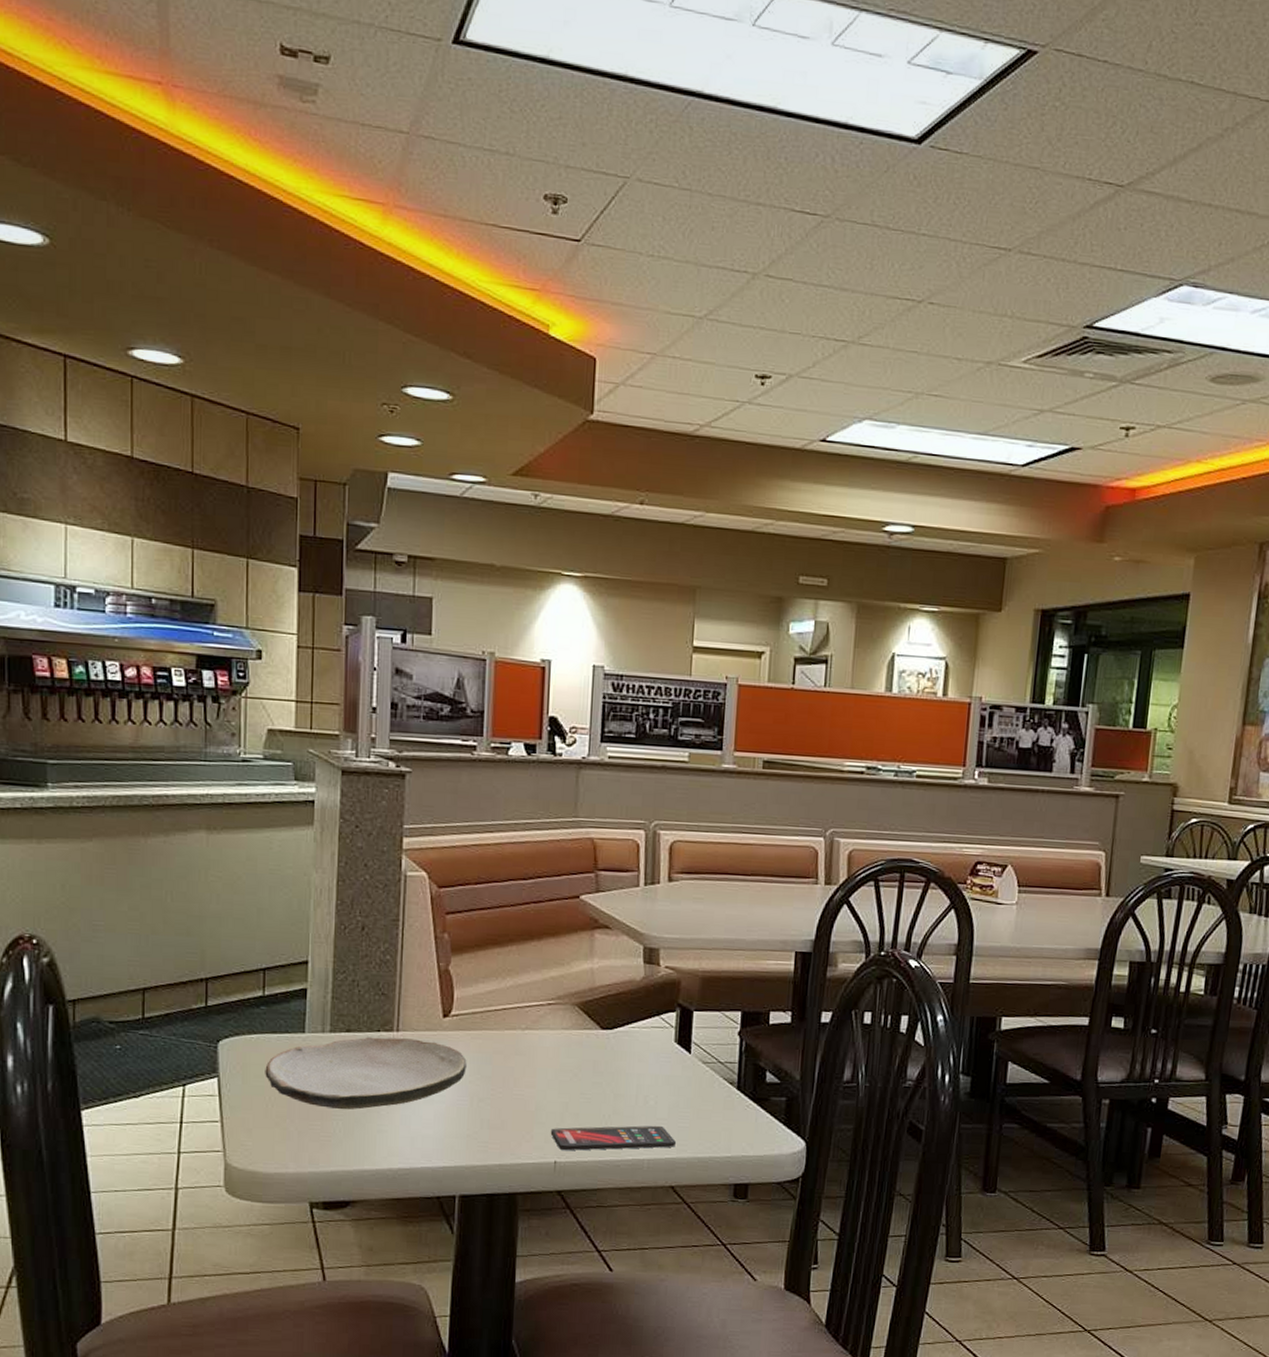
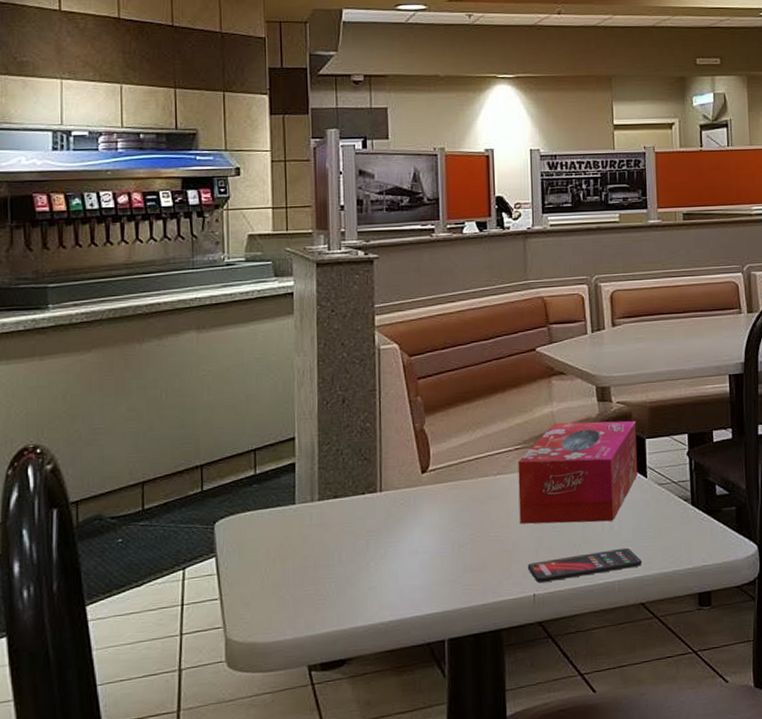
plate: present [265,1036,467,1110] -> none [259,497,446,573]
tissue box: none [546,981,685,1095] -> present [518,421,637,524]

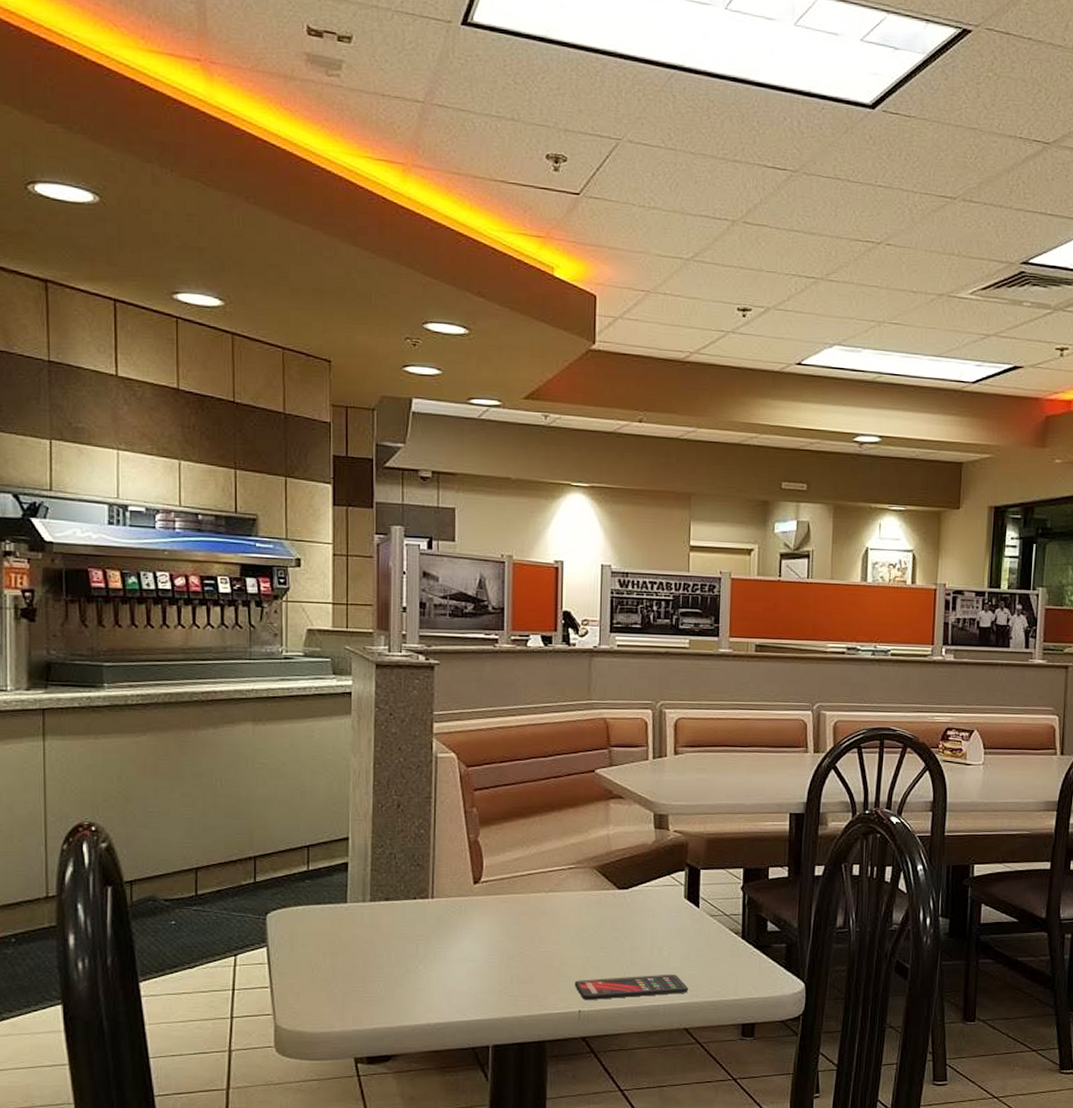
tissue box: present [518,421,637,524] -> none [569,846,693,947]

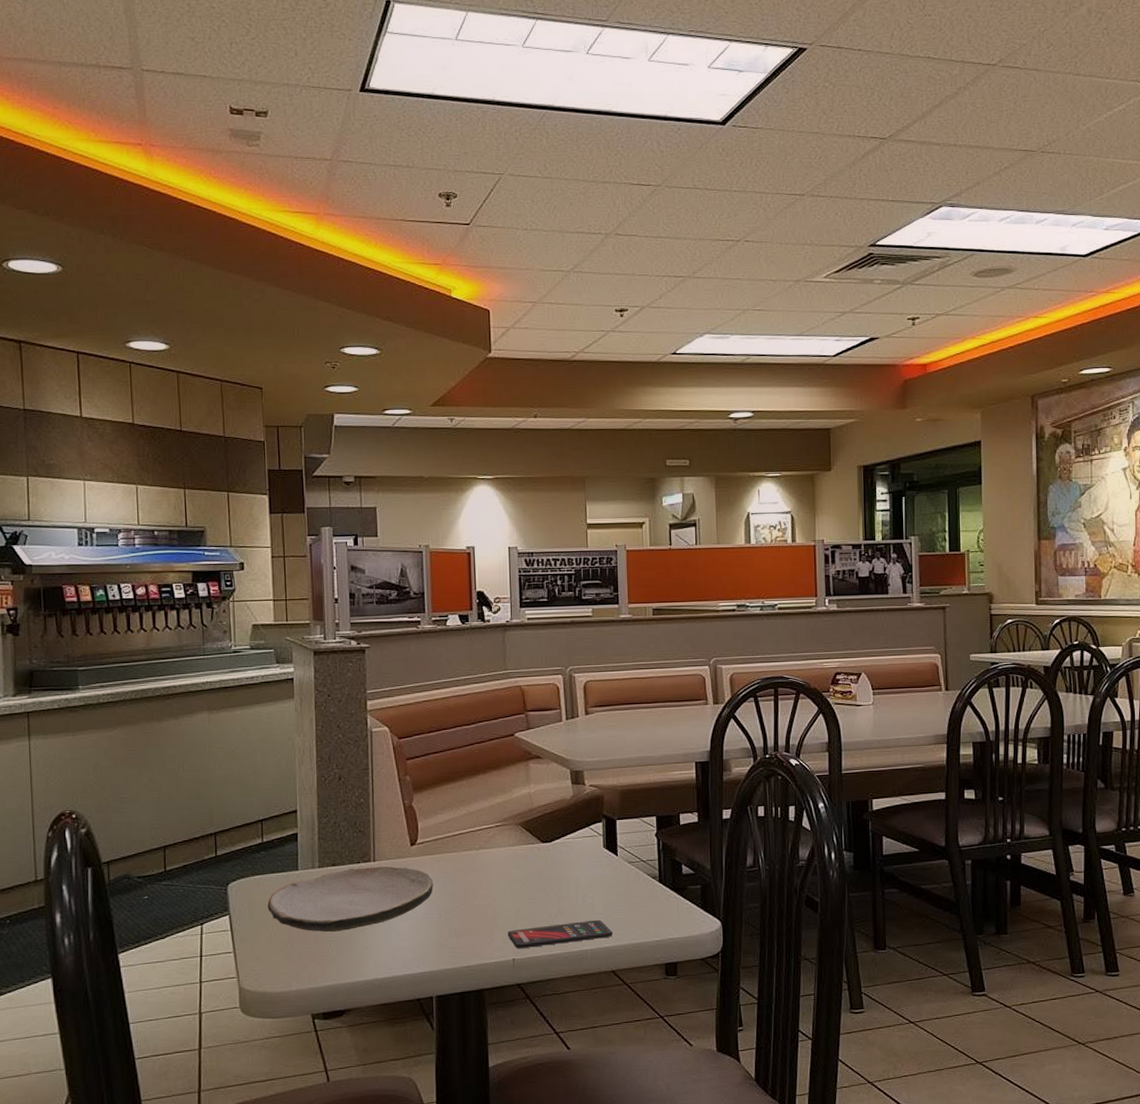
plate: none [310,904,496,972] -> present [267,866,433,933]

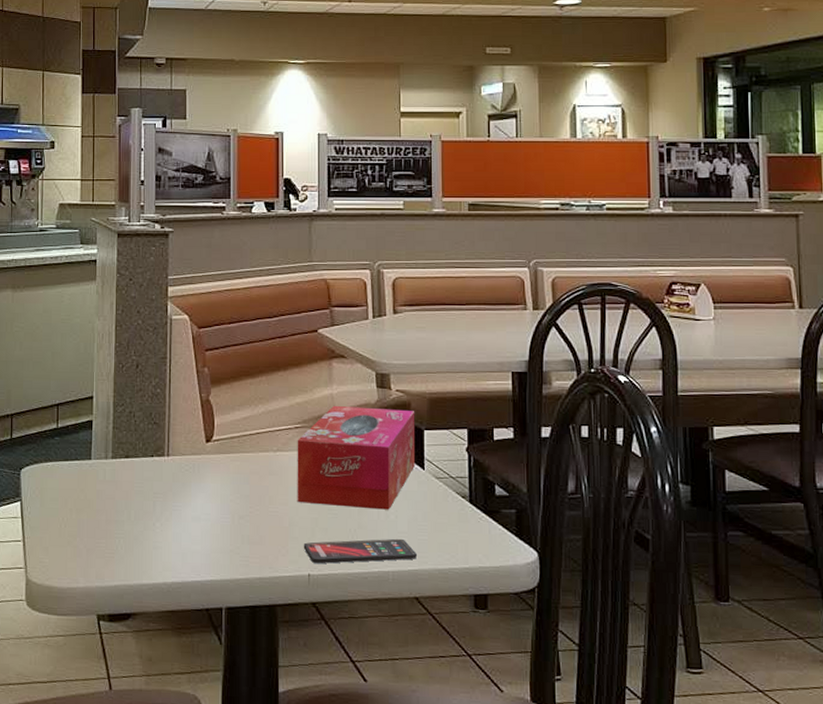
plate: present [267,866,433,933] -> none [59,461,228,529]
tissue box: none [498,802,609,896] -> present [297,405,415,510]

